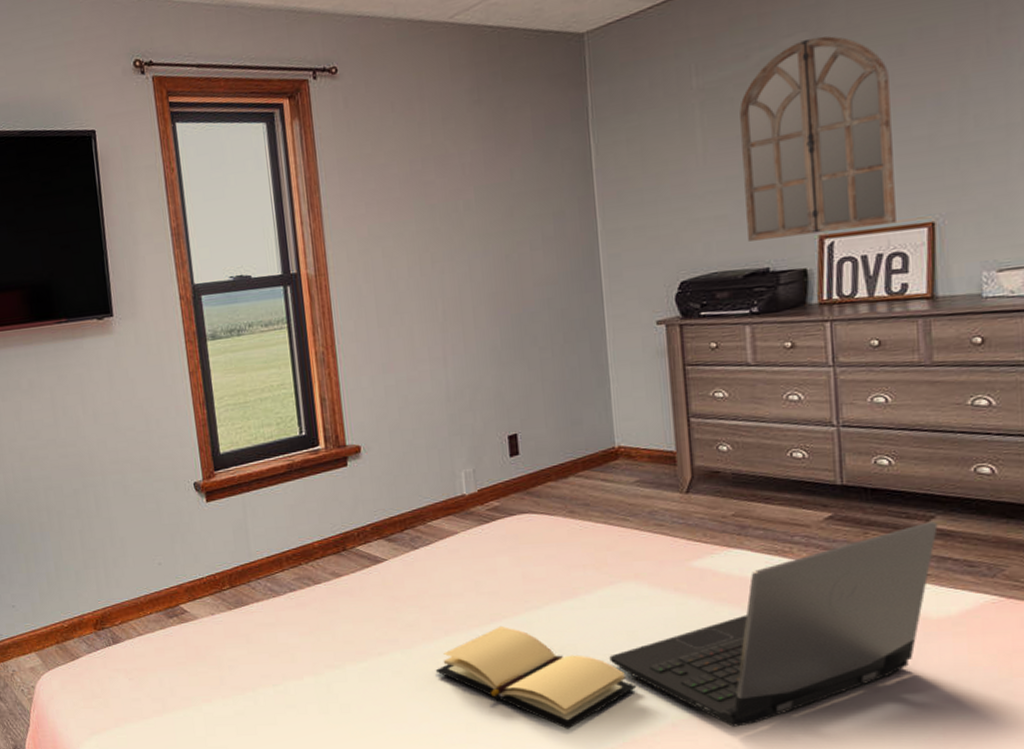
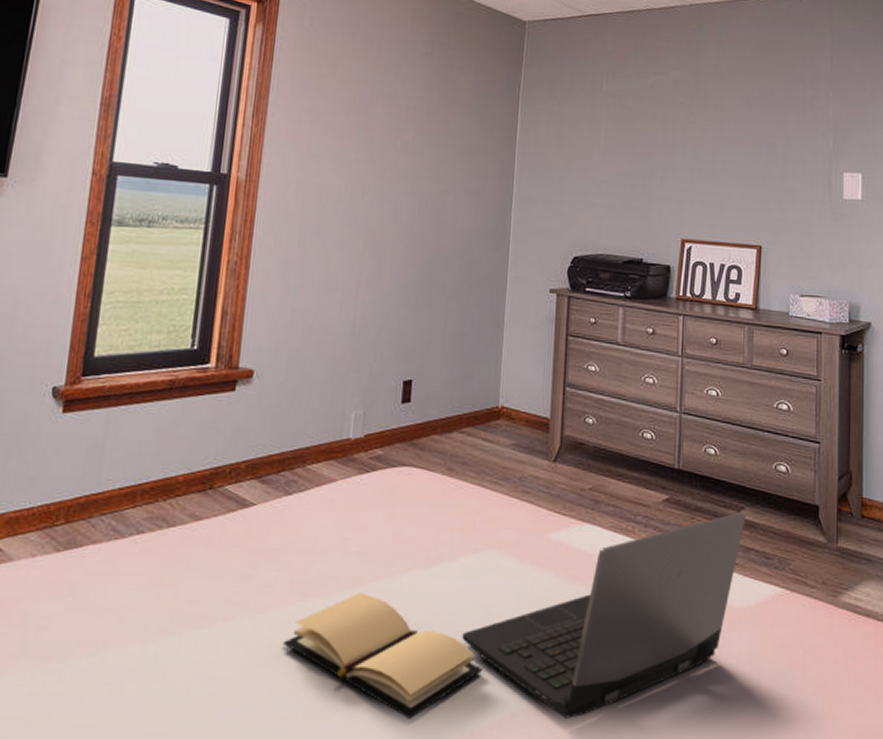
home mirror: present [739,36,896,241] -> none [630,75,740,241]

